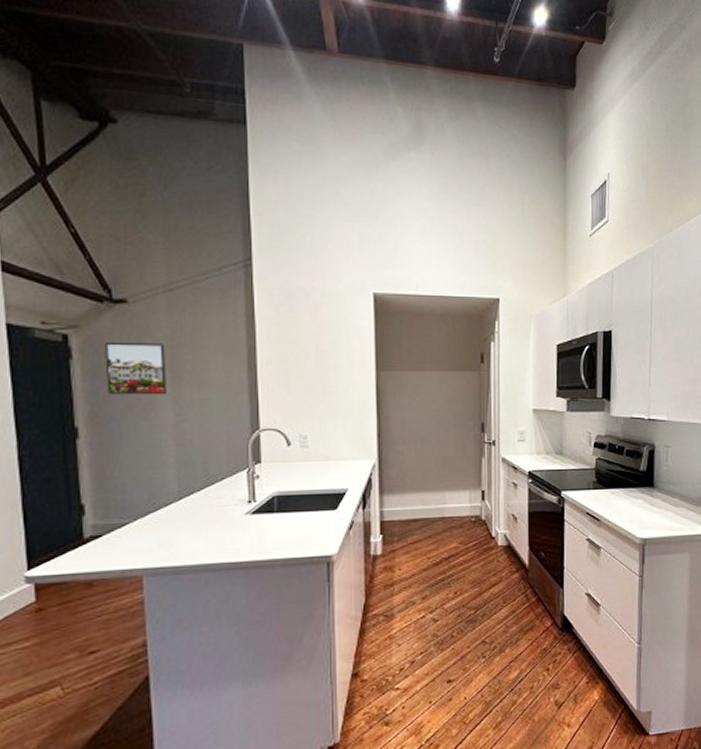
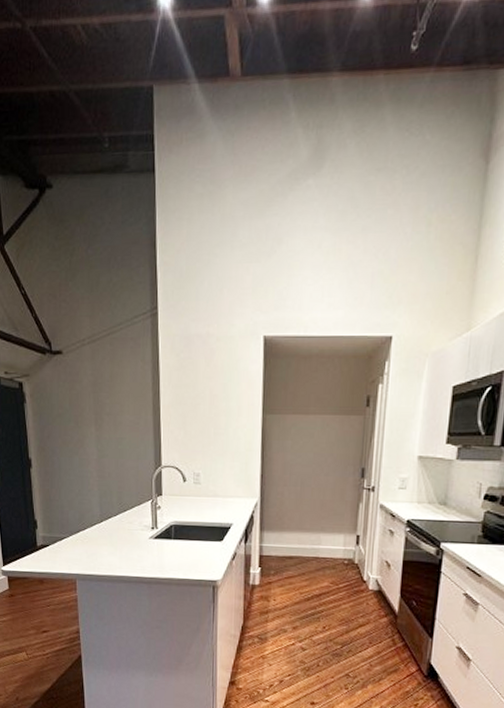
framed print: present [105,343,168,395] -> none [48,389,92,434]

